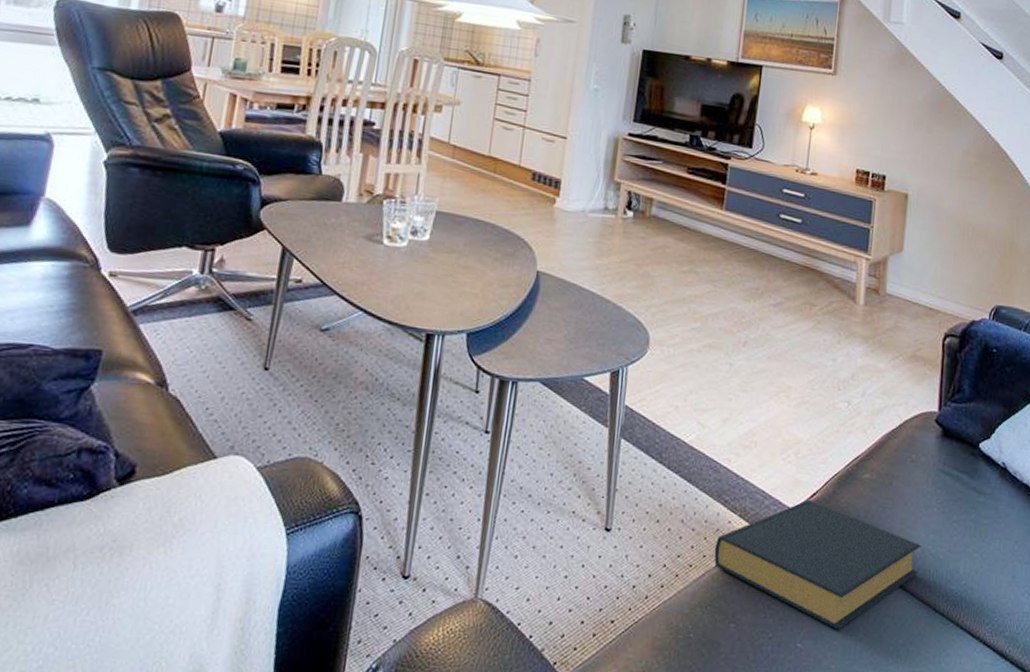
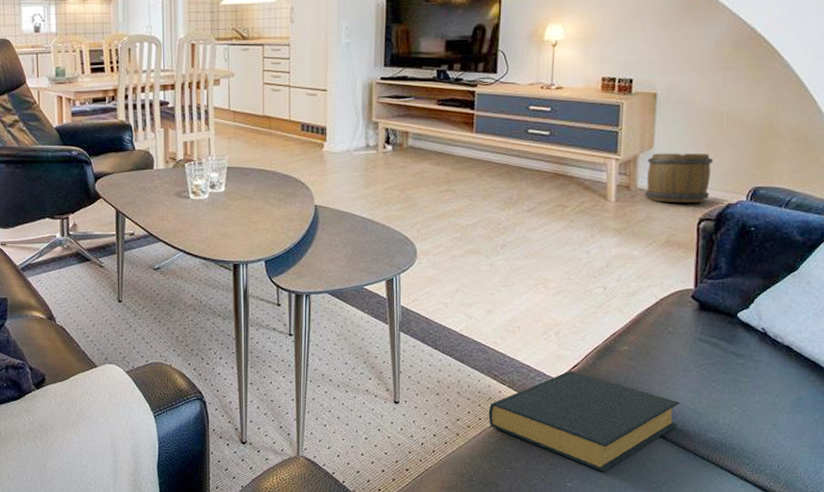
wooden barrel: none [893,257,960,316] -> present [645,153,714,203]

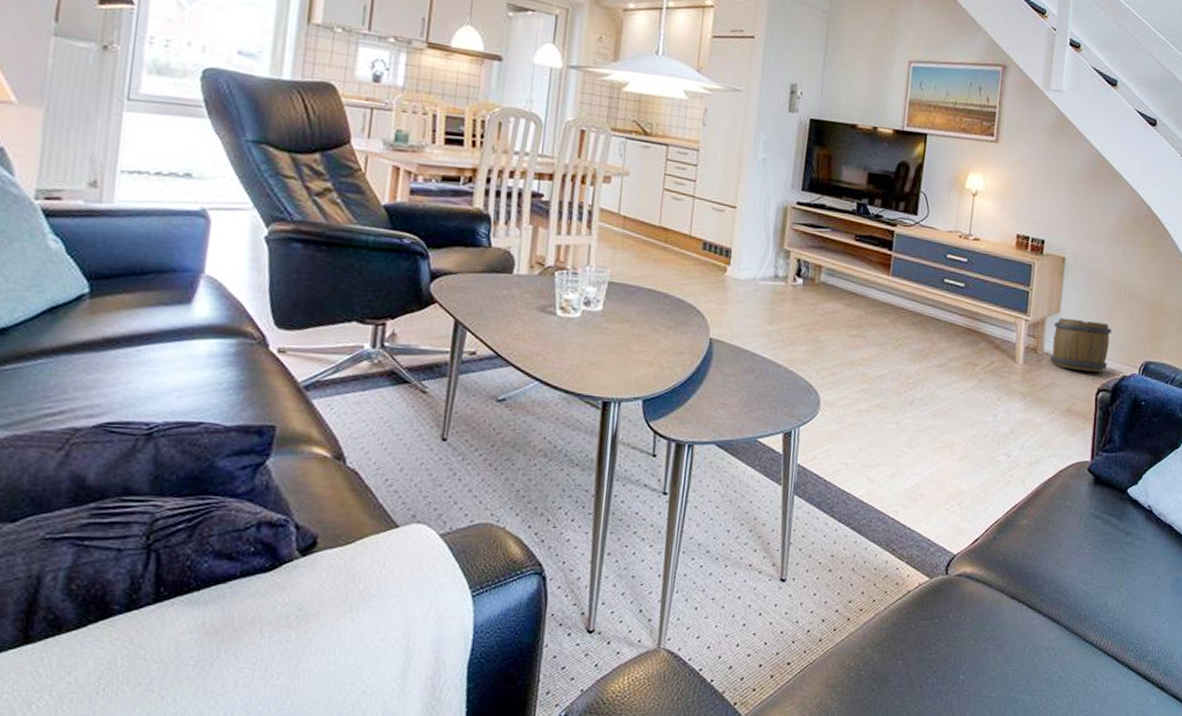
hardback book: present [488,370,680,472] -> none [883,545,1073,662]

